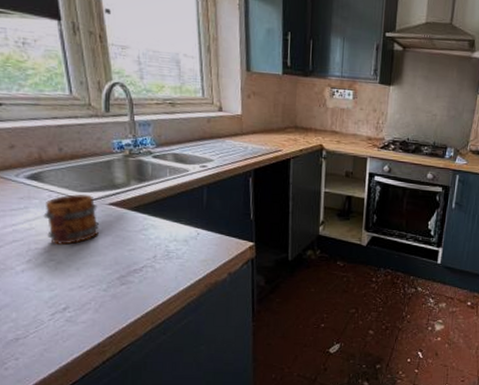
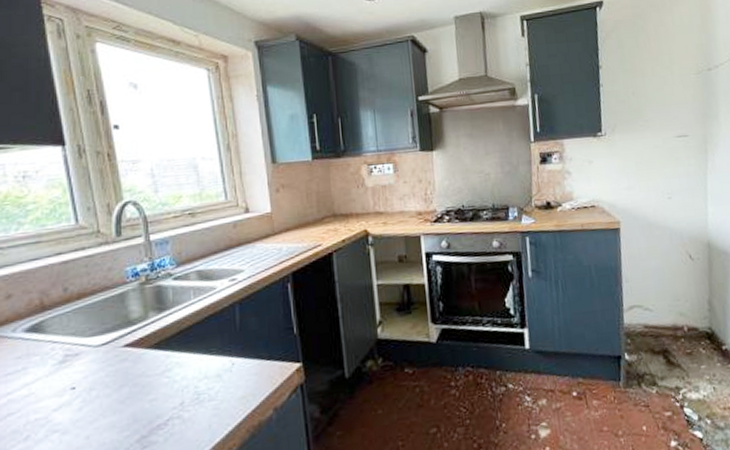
mug: present [43,194,100,245] -> none [45,339,114,410]

